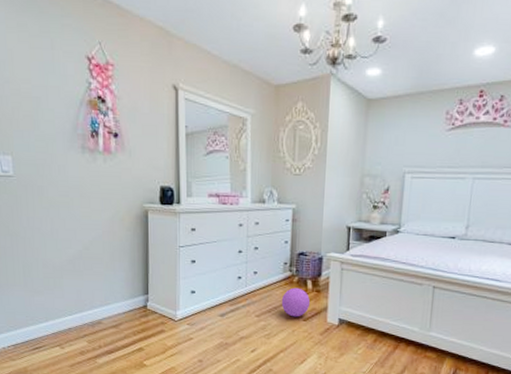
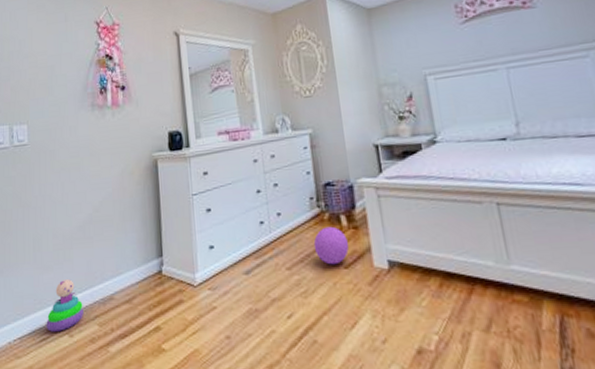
stacking toy: none [38,303,74,344] -> present [46,279,84,332]

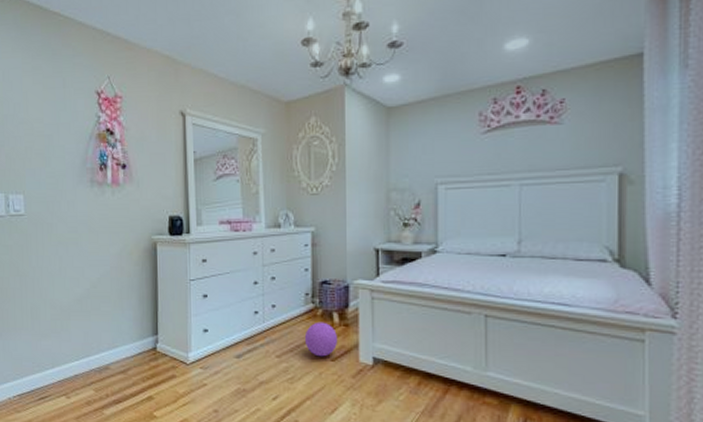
stacking toy: present [46,279,84,332] -> none [44,347,80,393]

